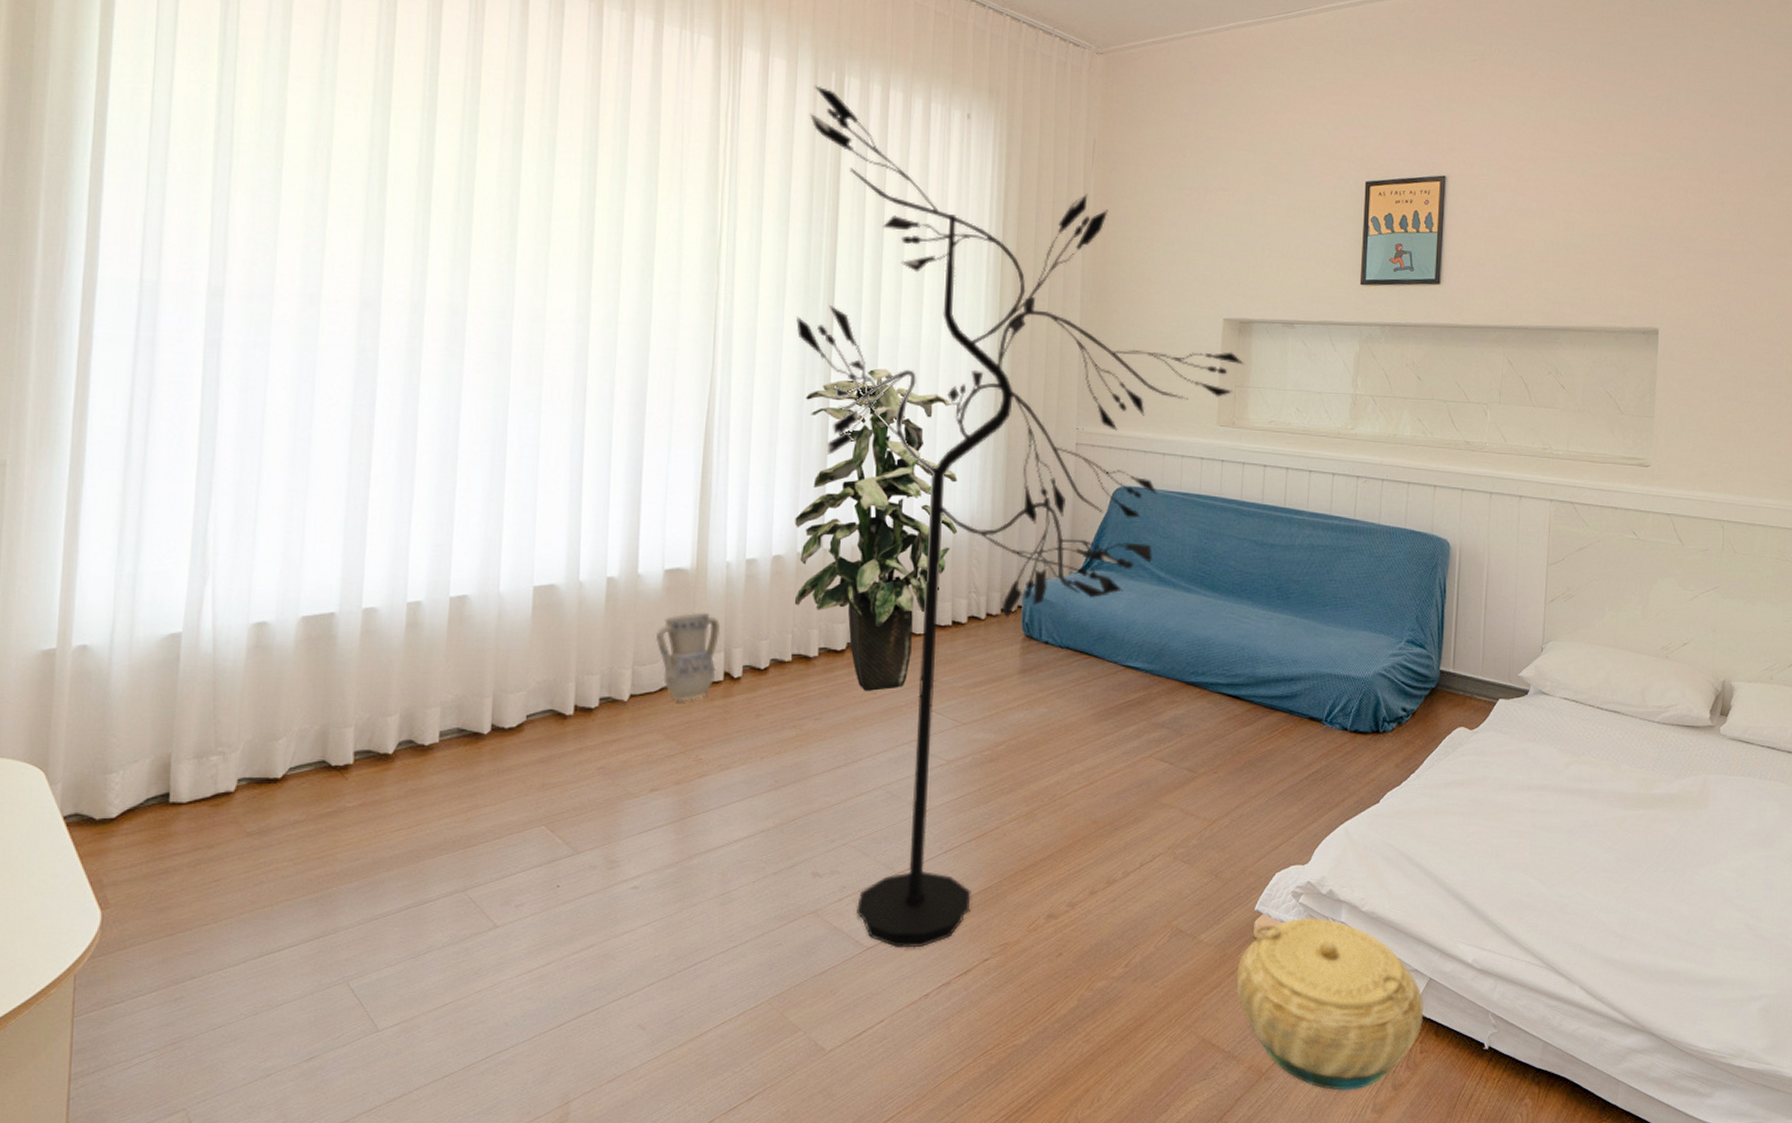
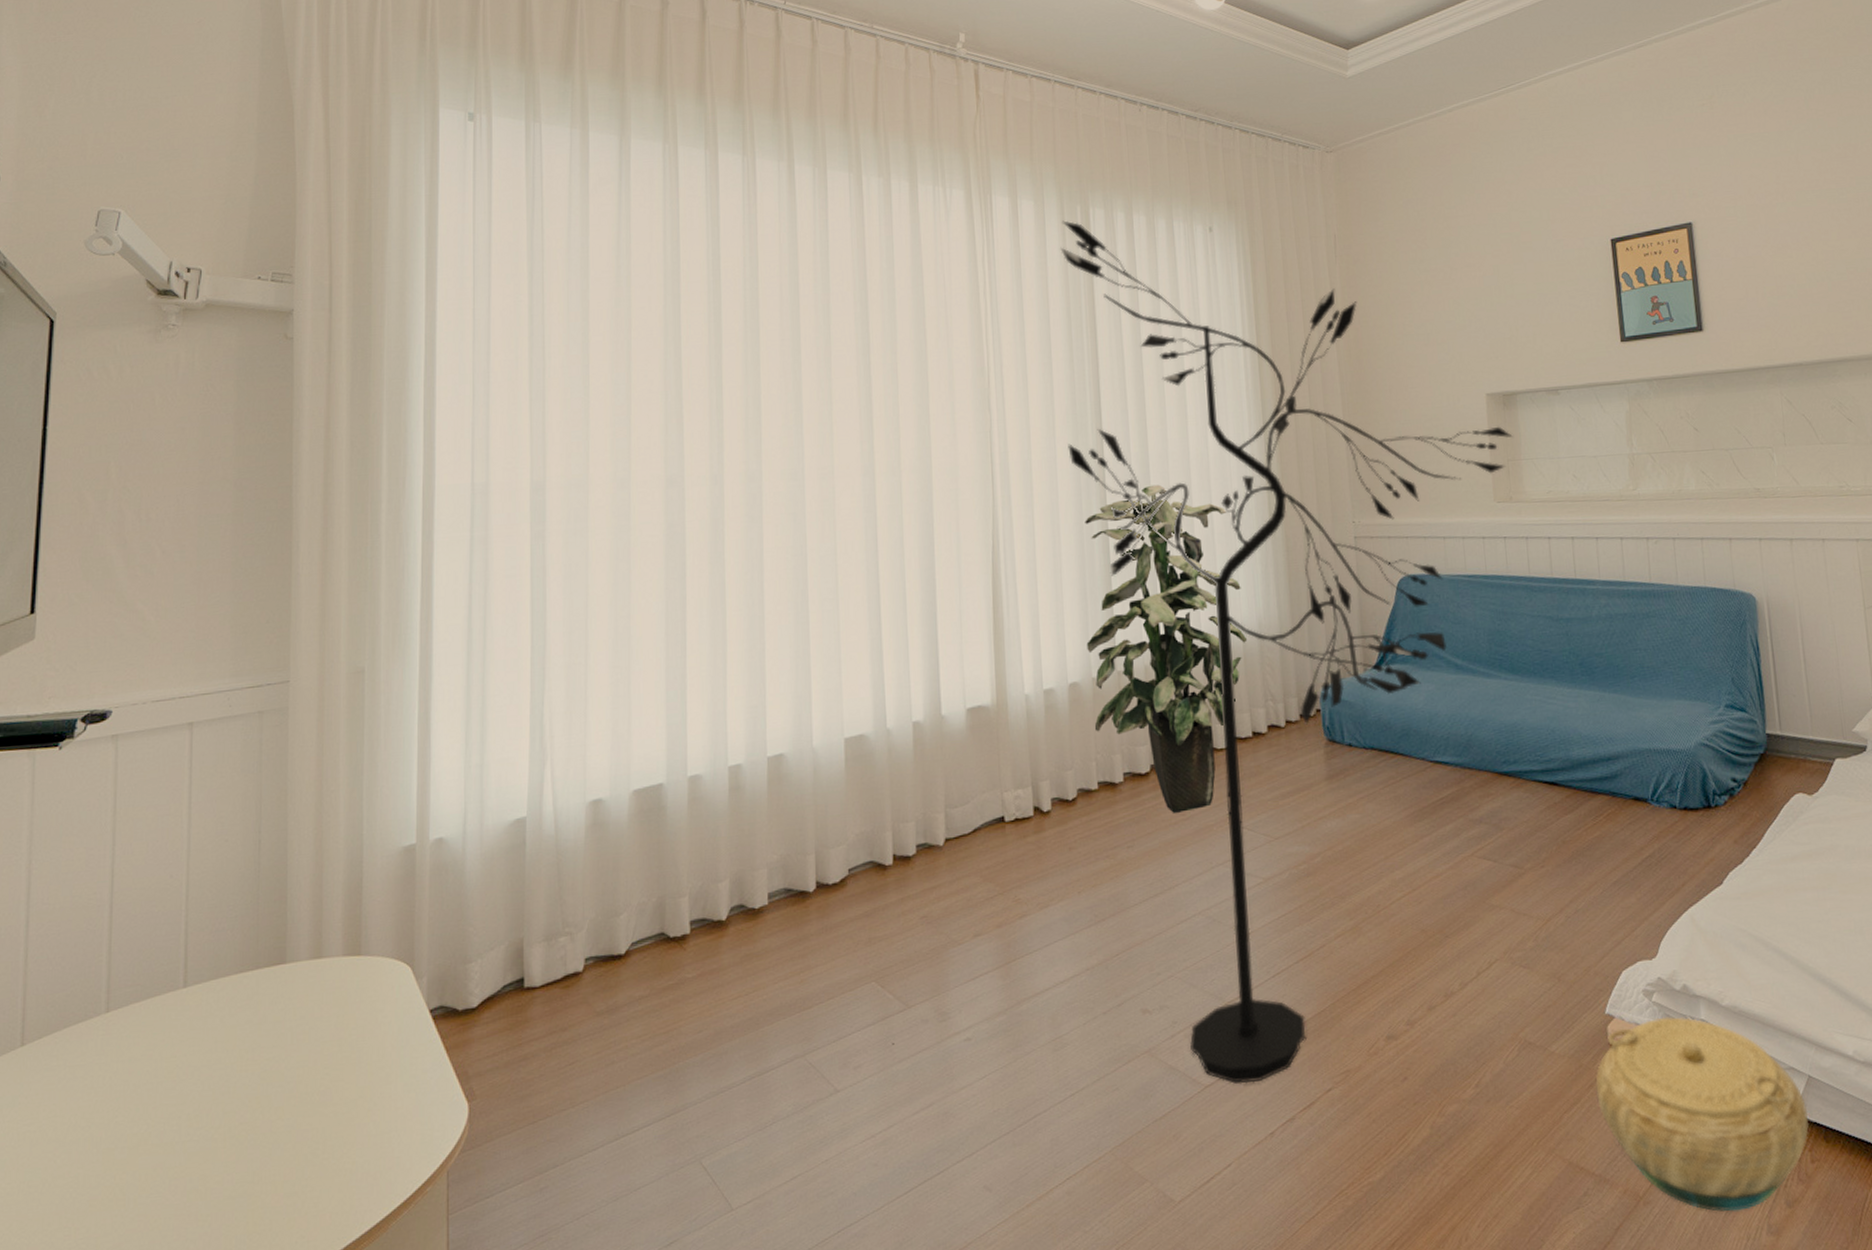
vase: present [656,612,721,701] -> none [965,747,1026,841]

